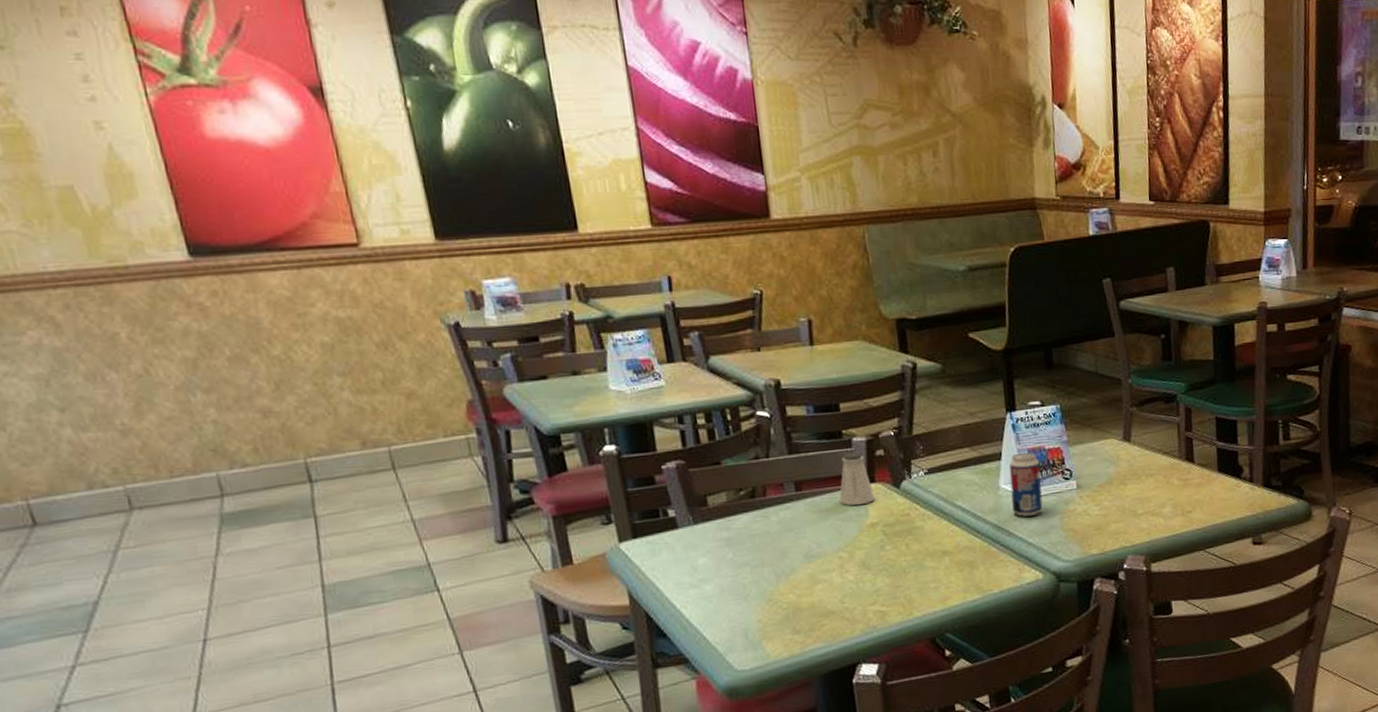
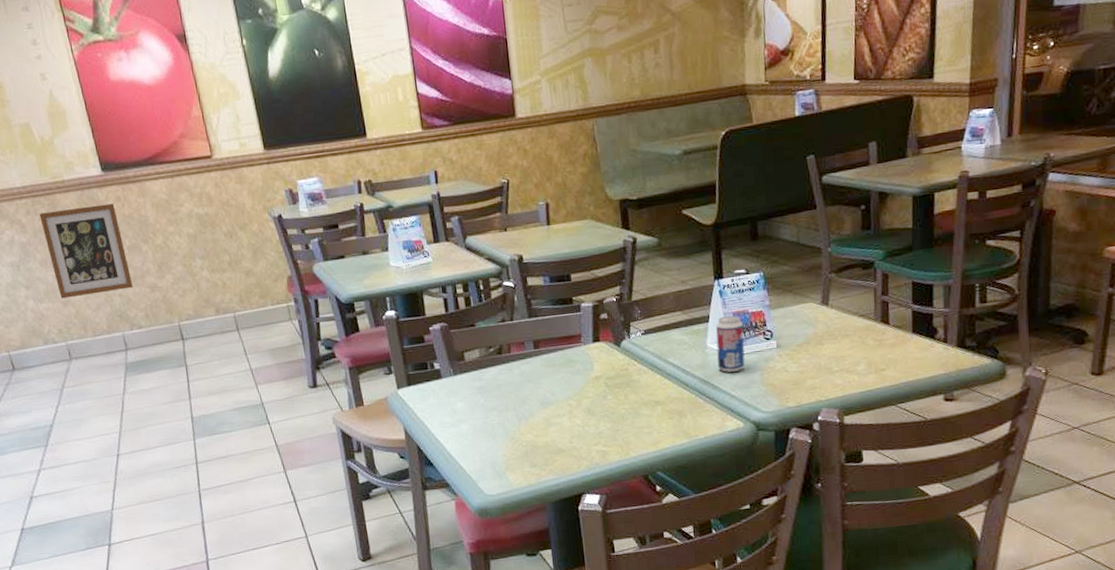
wall art: none [85,299,236,427] -> present [39,203,134,299]
saltshaker: present [839,452,876,506] -> none [569,316,600,362]

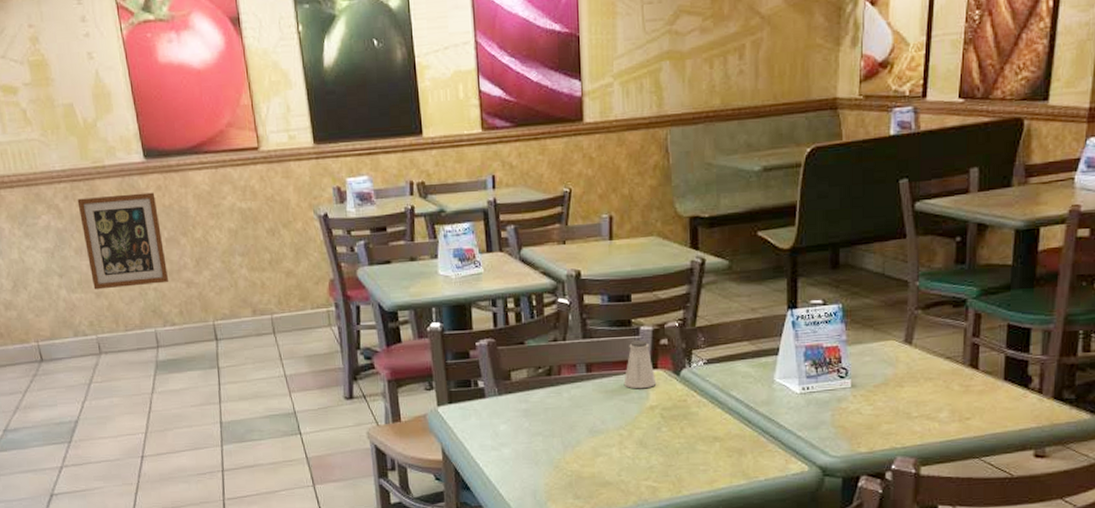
saltshaker: none [569,316,600,362] -> present [623,340,657,389]
beverage can: present [715,315,745,373] -> none [785,349,816,411]

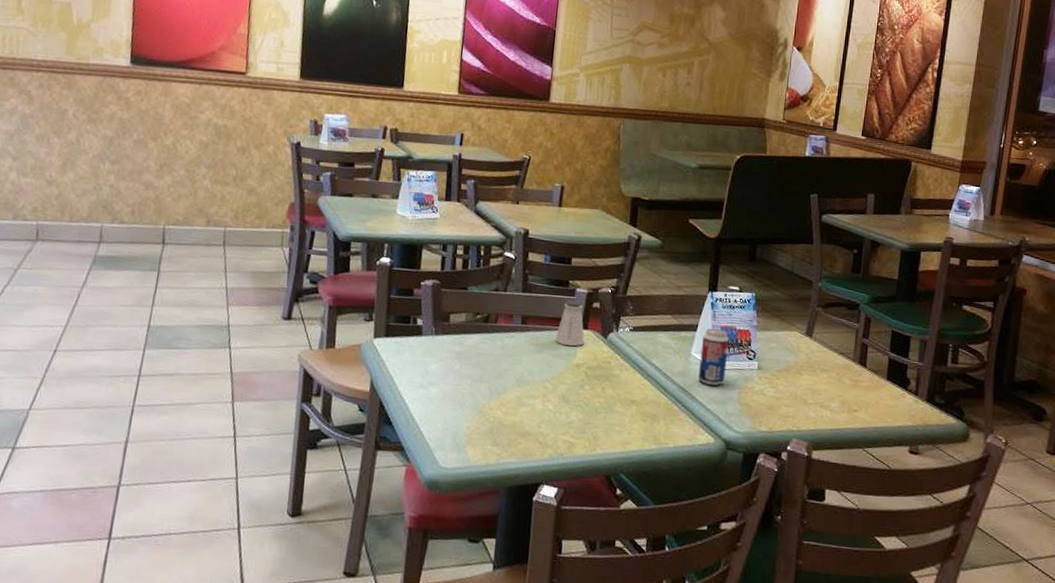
wall art: present [77,192,169,290] -> none [46,89,133,182]
beverage can: none [785,349,816,411] -> present [698,328,729,386]

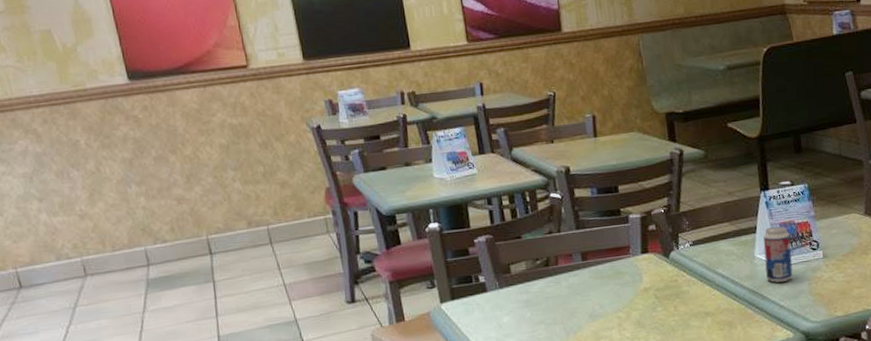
saltshaker: present [554,300,585,347] -> none [618,227,649,273]

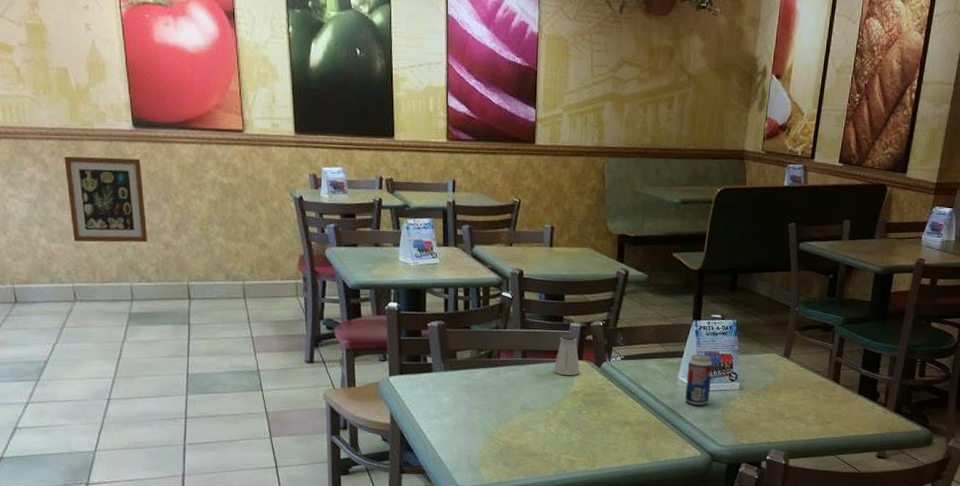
wall art: none [57,113,159,212] -> present [64,156,148,243]
saltshaker: none [618,227,649,273] -> present [553,334,581,376]

